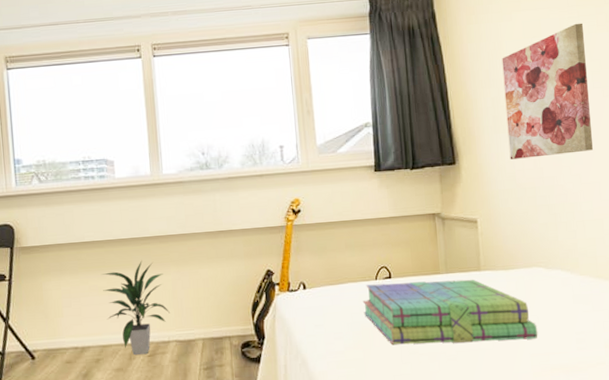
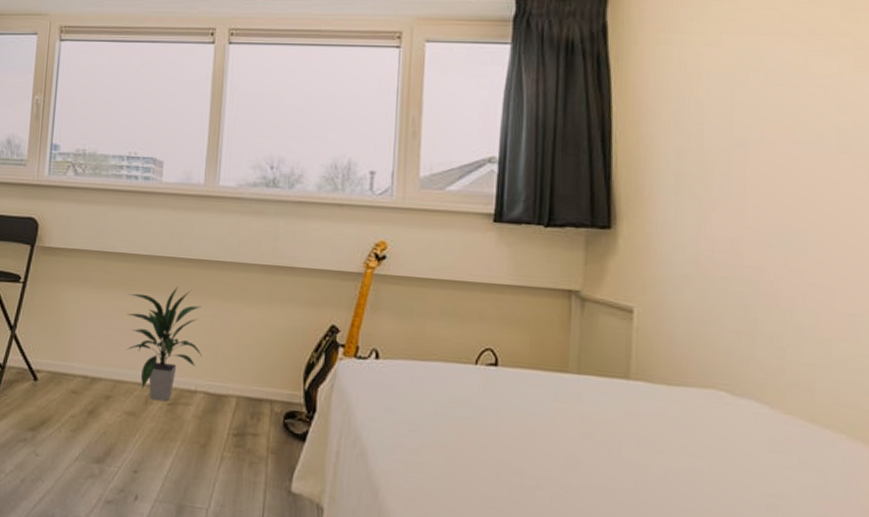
stack of books: present [362,279,538,345] -> none [452,368,707,491]
wall art: present [502,23,593,160] -> none [694,59,831,240]

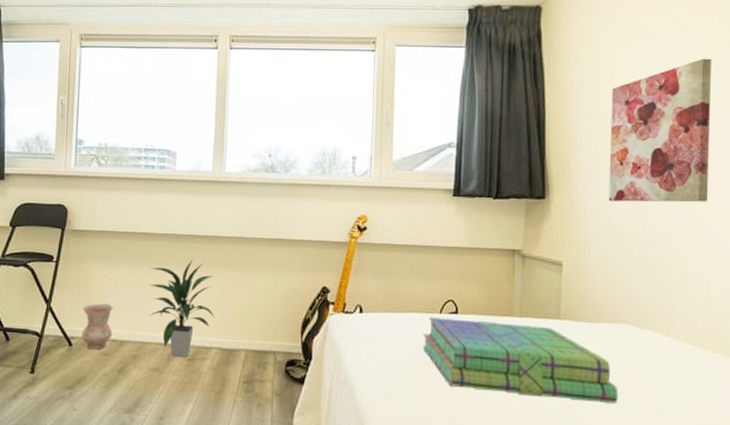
ceramic jug: none [48,332,85,387] -> present [81,303,113,350]
stack of books: none [452,368,707,491] -> present [422,317,619,403]
wall art: none [694,59,831,240] -> present [608,58,711,203]

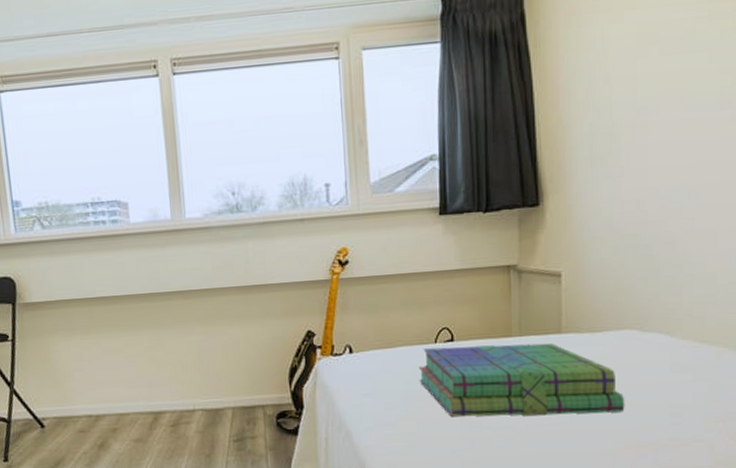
ceramic jug: present [81,303,113,350] -> none [49,378,87,429]
indoor plant: present [149,259,215,357] -> none [117,319,195,424]
wall art: present [608,58,711,203] -> none [606,24,715,200]

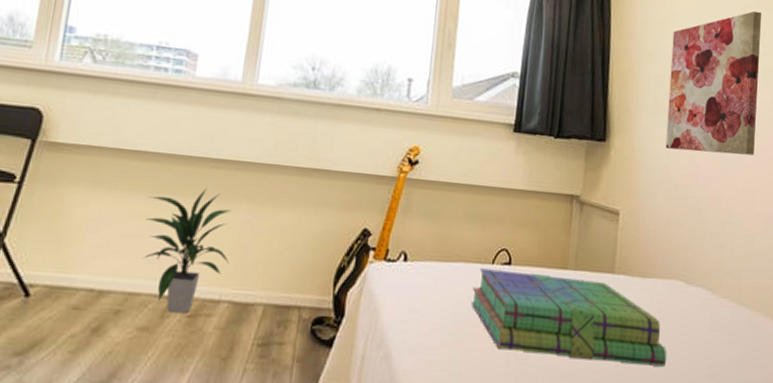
indoor plant: none [117,319,195,424] -> present [143,188,231,313]
wall art: none [606,24,715,200] -> present [665,11,761,156]

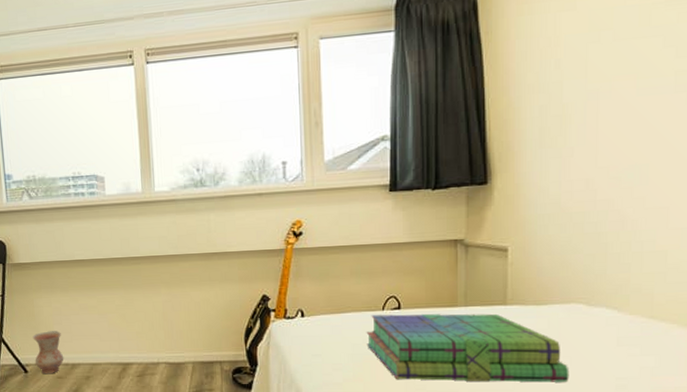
ceramic jug: none [44,240,93,302] -> present [32,331,64,375]
indoor plant: present [143,188,231,313] -> none [92,280,159,374]
wall art: present [665,11,761,156] -> none [555,9,671,179]

